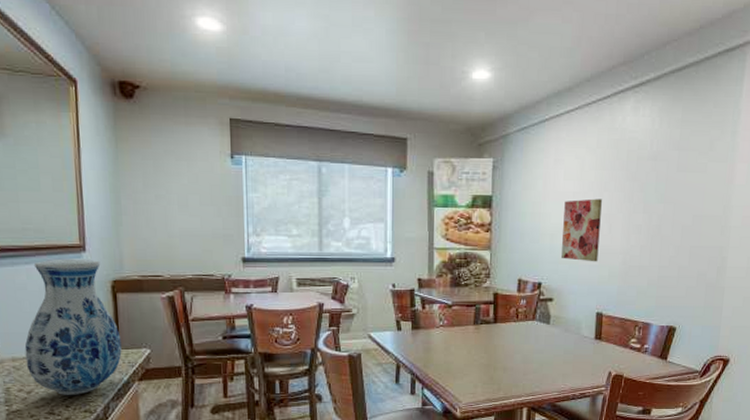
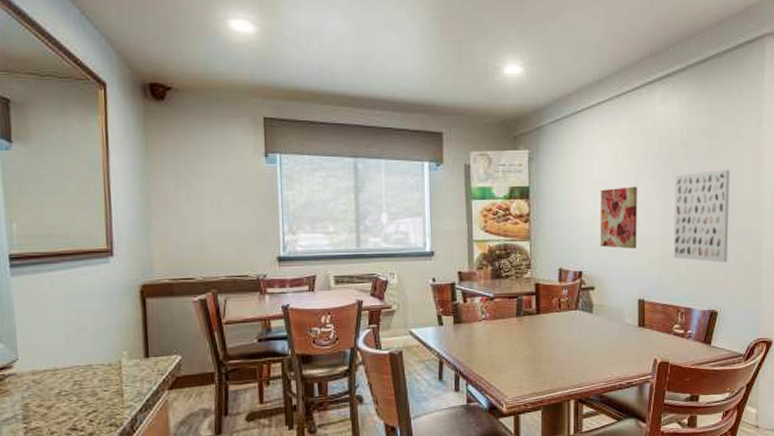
vase: present [24,258,122,395] -> none [46,263,151,409]
wall art: none [634,183,699,279] -> present [673,169,730,262]

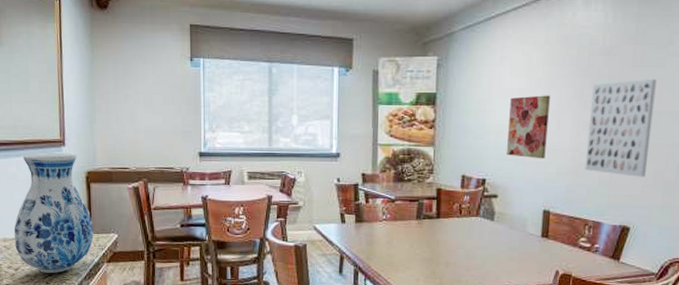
vase: none [46,263,151,409] -> present [14,152,94,273]

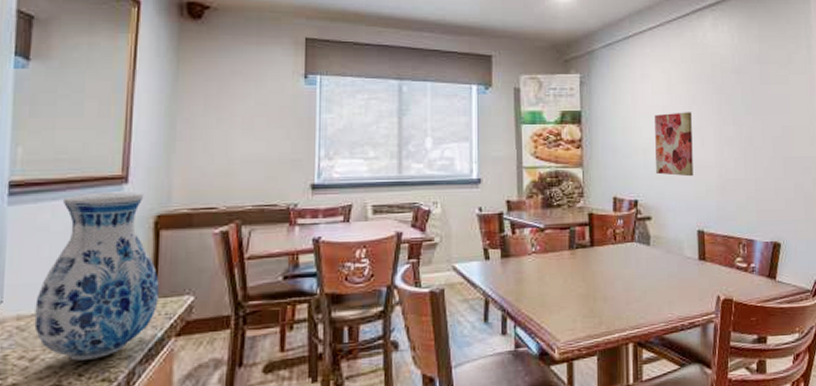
wall art: present [585,78,657,177] -> none [729,95,787,191]

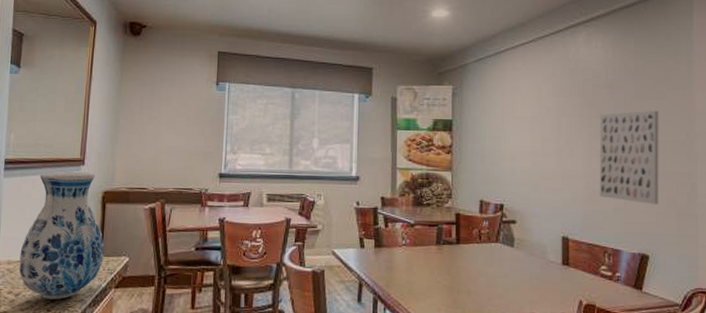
wall art: present [655,112,694,177] -> none [523,123,560,186]
wall art: none [729,95,787,191] -> present [599,110,659,204]

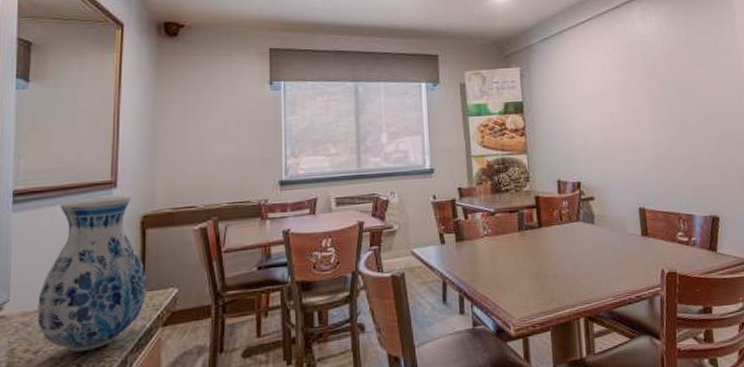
wall art: present [599,110,659,204] -> none [661,77,722,167]

